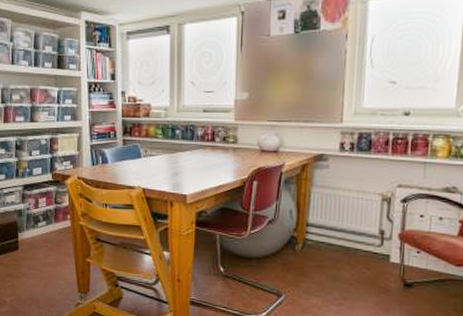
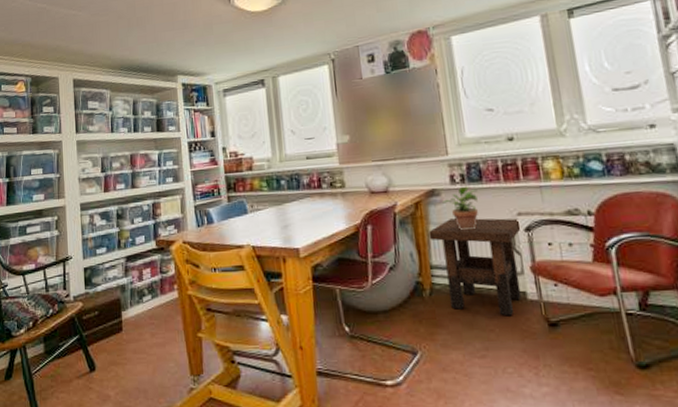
side table: none [310,183,399,274] -> present [428,218,522,316]
potted plant: none [328,154,365,196] -> present [442,186,478,231]

